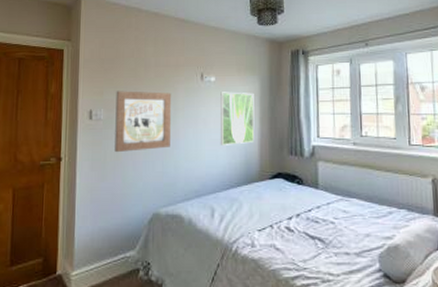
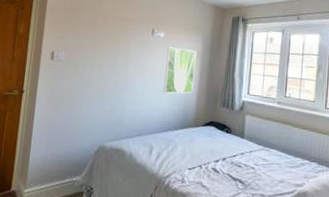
wall art: present [115,91,172,153] -> none [71,37,125,91]

